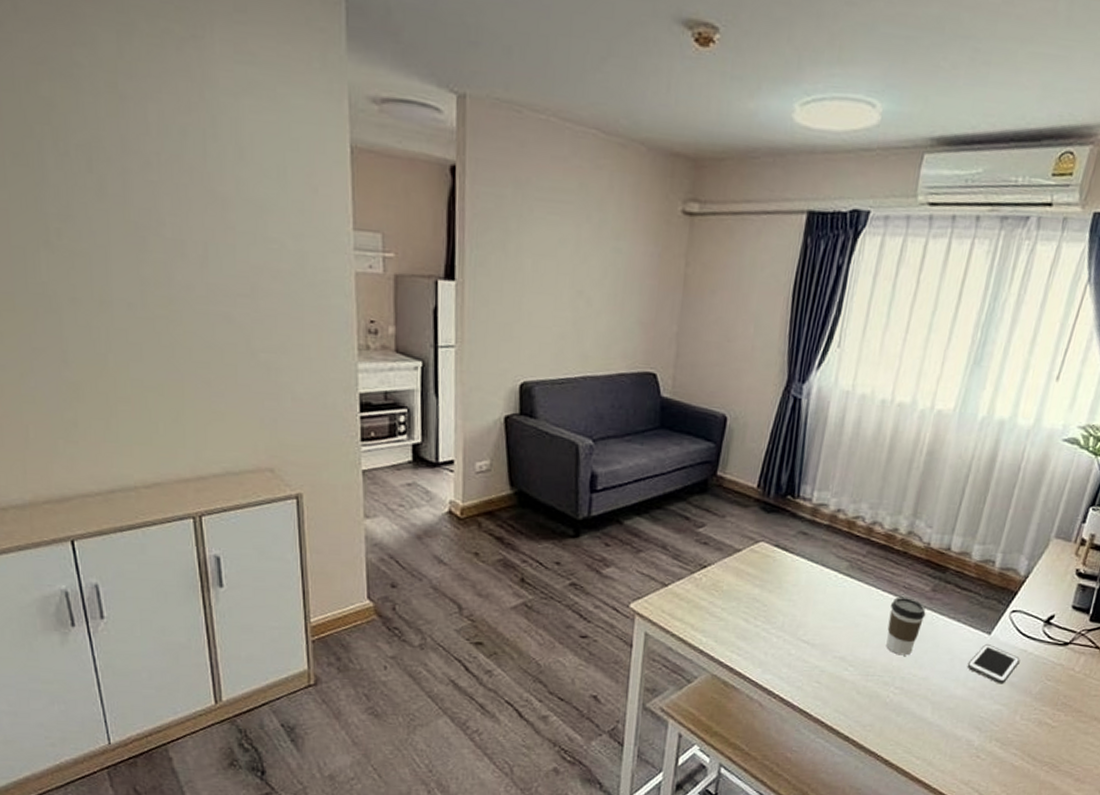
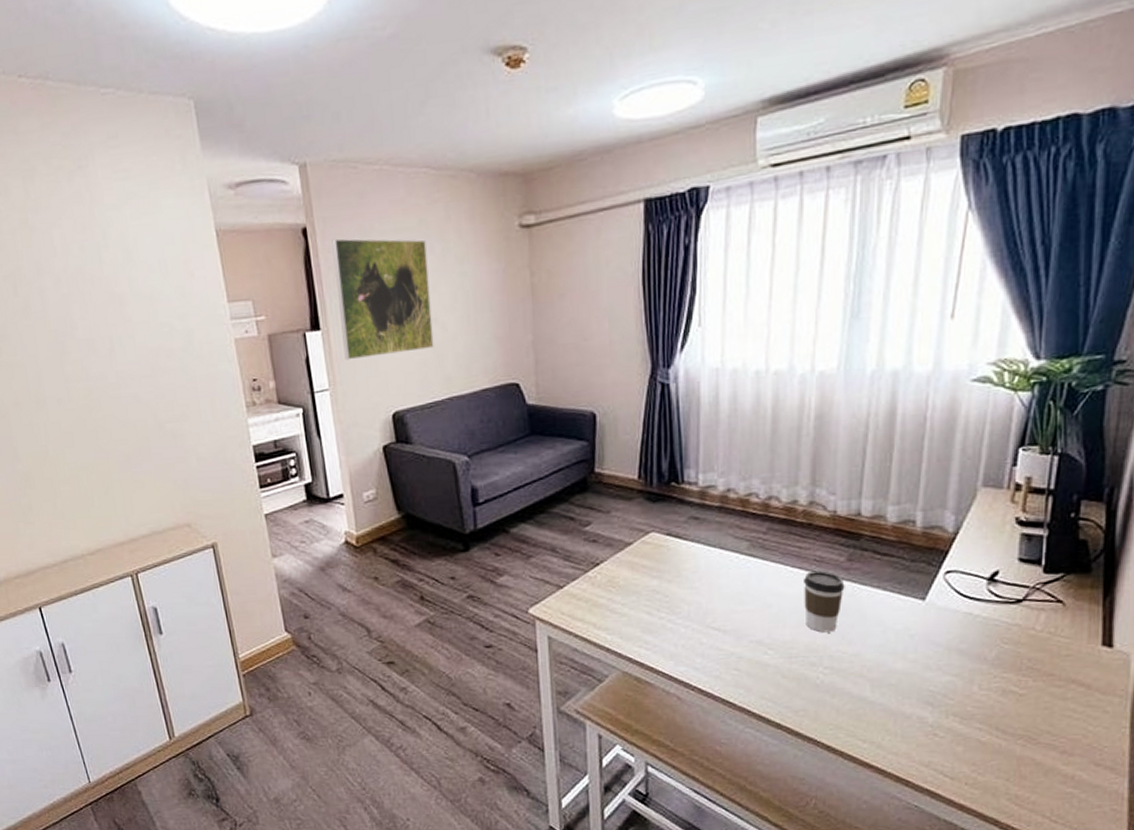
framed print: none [477,184,583,322] -> present [332,238,434,360]
cell phone: present [967,643,1020,684] -> none [903,610,966,653]

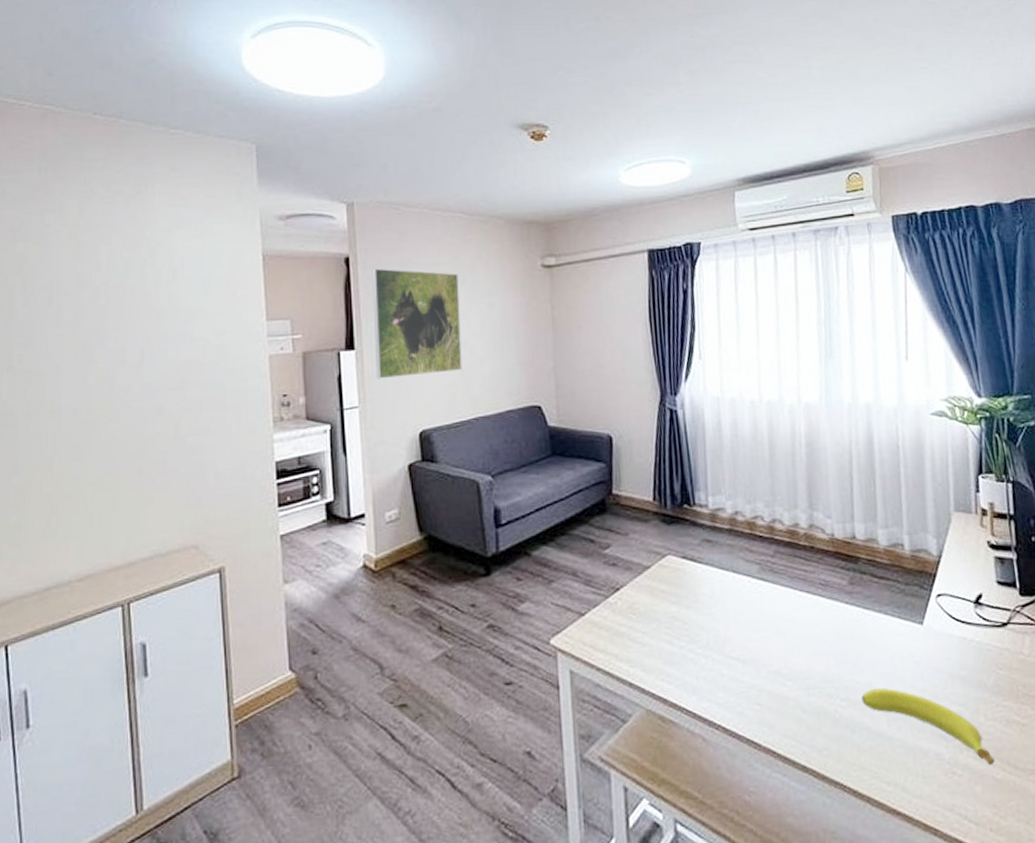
coffee cup: present [804,570,845,633] -> none [812,594,850,661]
fruit: none [846,658,983,729] -> present [861,687,995,765]

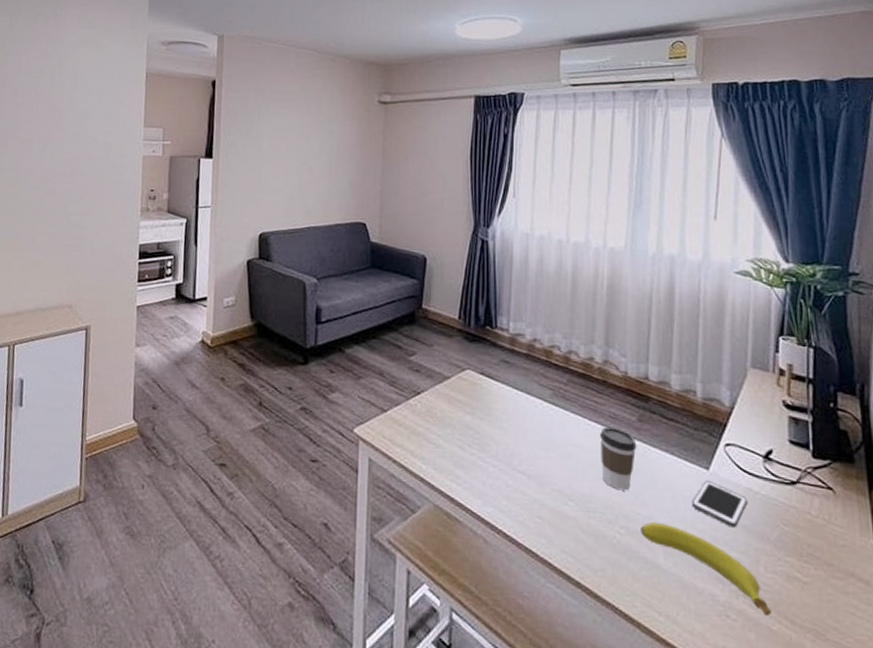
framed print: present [372,268,462,379] -> none [228,91,305,186]
coffee cup: none [812,594,850,661] -> present [600,426,637,491]
cell phone: none [909,635,963,681] -> present [691,479,748,528]

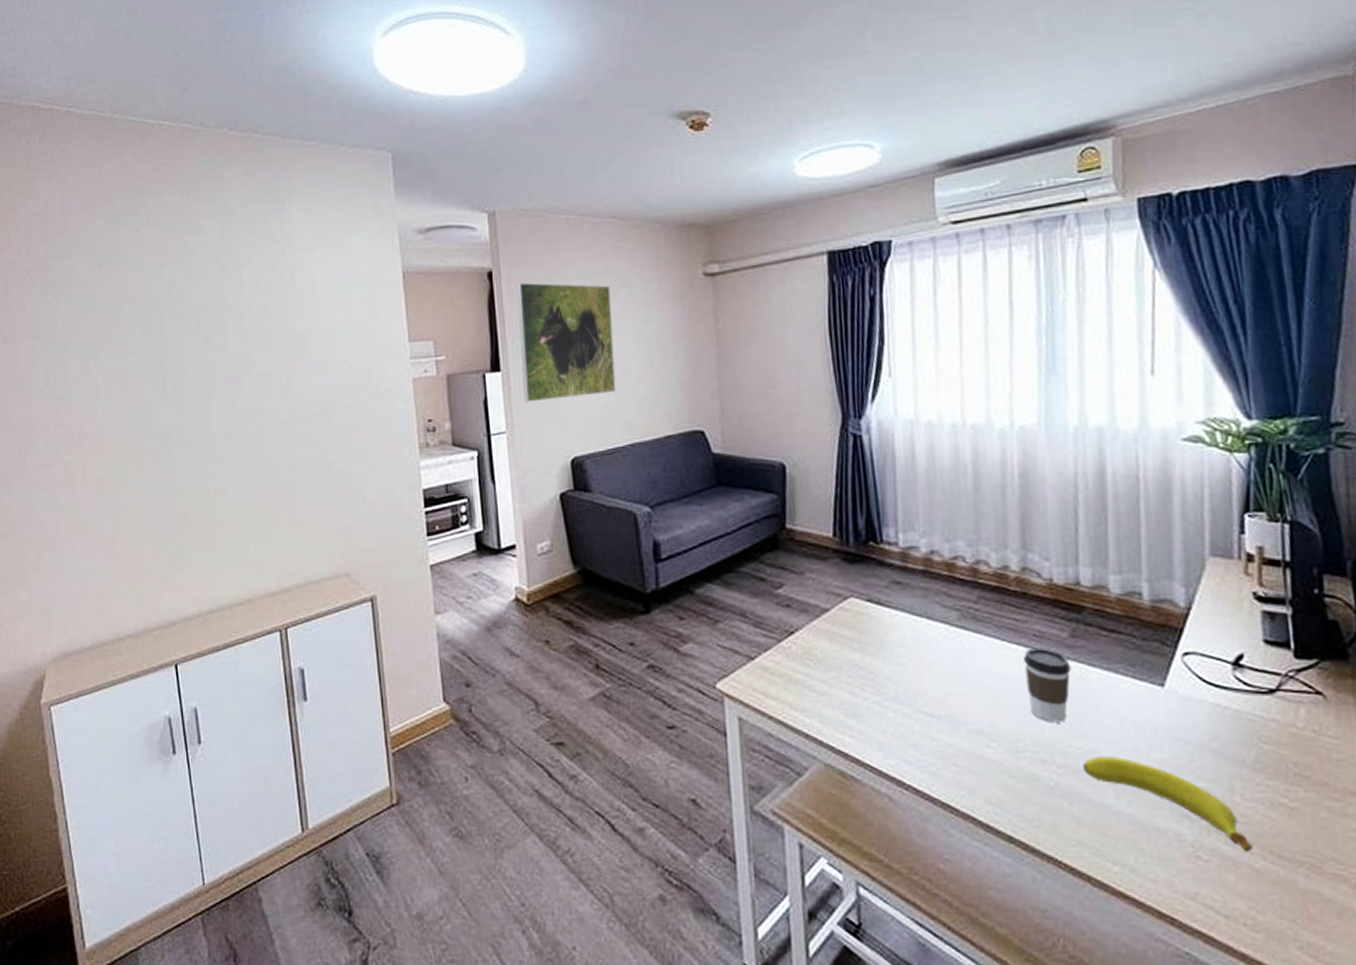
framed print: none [228,91,305,186] -> present [516,282,616,403]
cell phone: present [691,479,748,528] -> none [1144,698,1216,753]

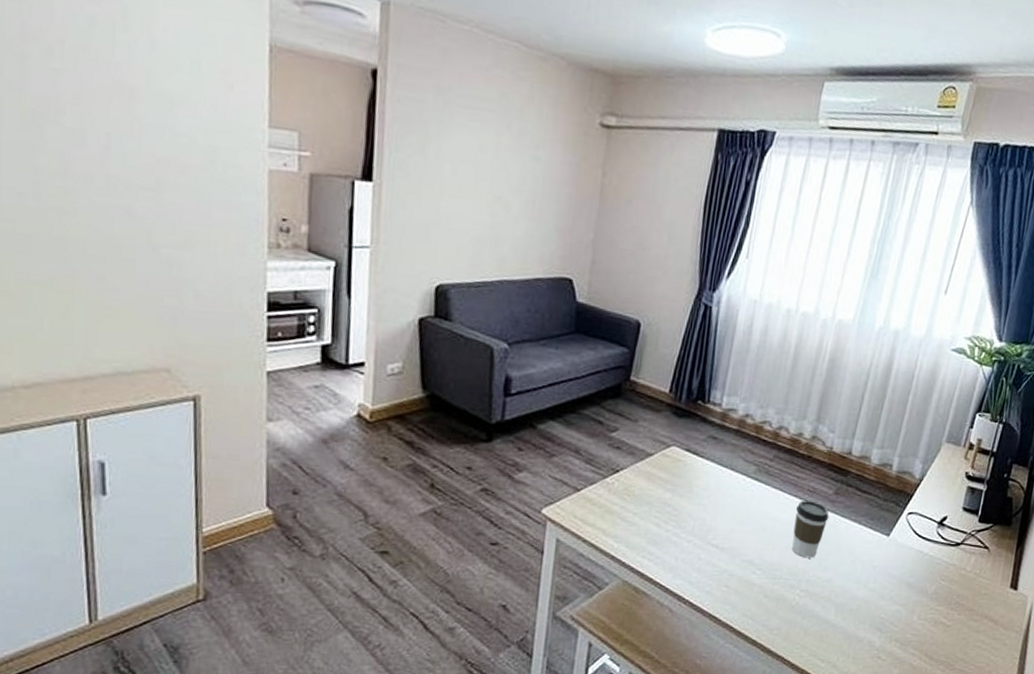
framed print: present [516,282,616,403] -> none [394,89,504,227]
fruit: present [1083,755,1253,851] -> none [818,584,916,654]

